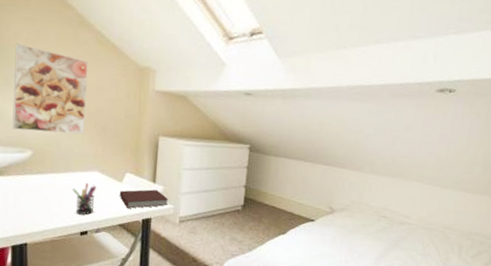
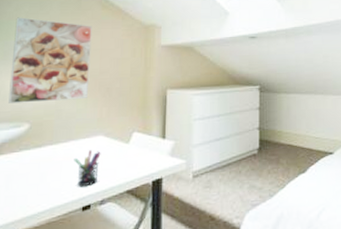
notebook: present [119,189,169,209] -> none [126,146,181,171]

